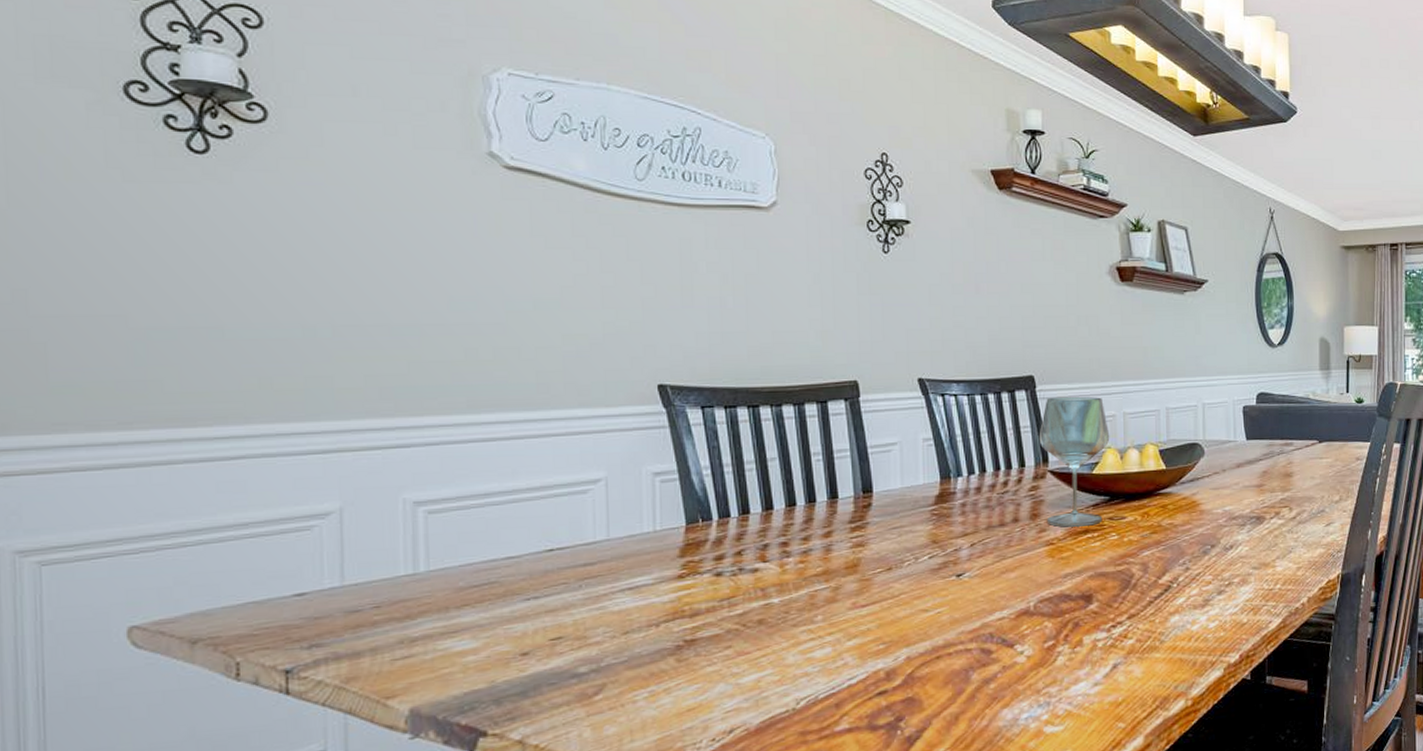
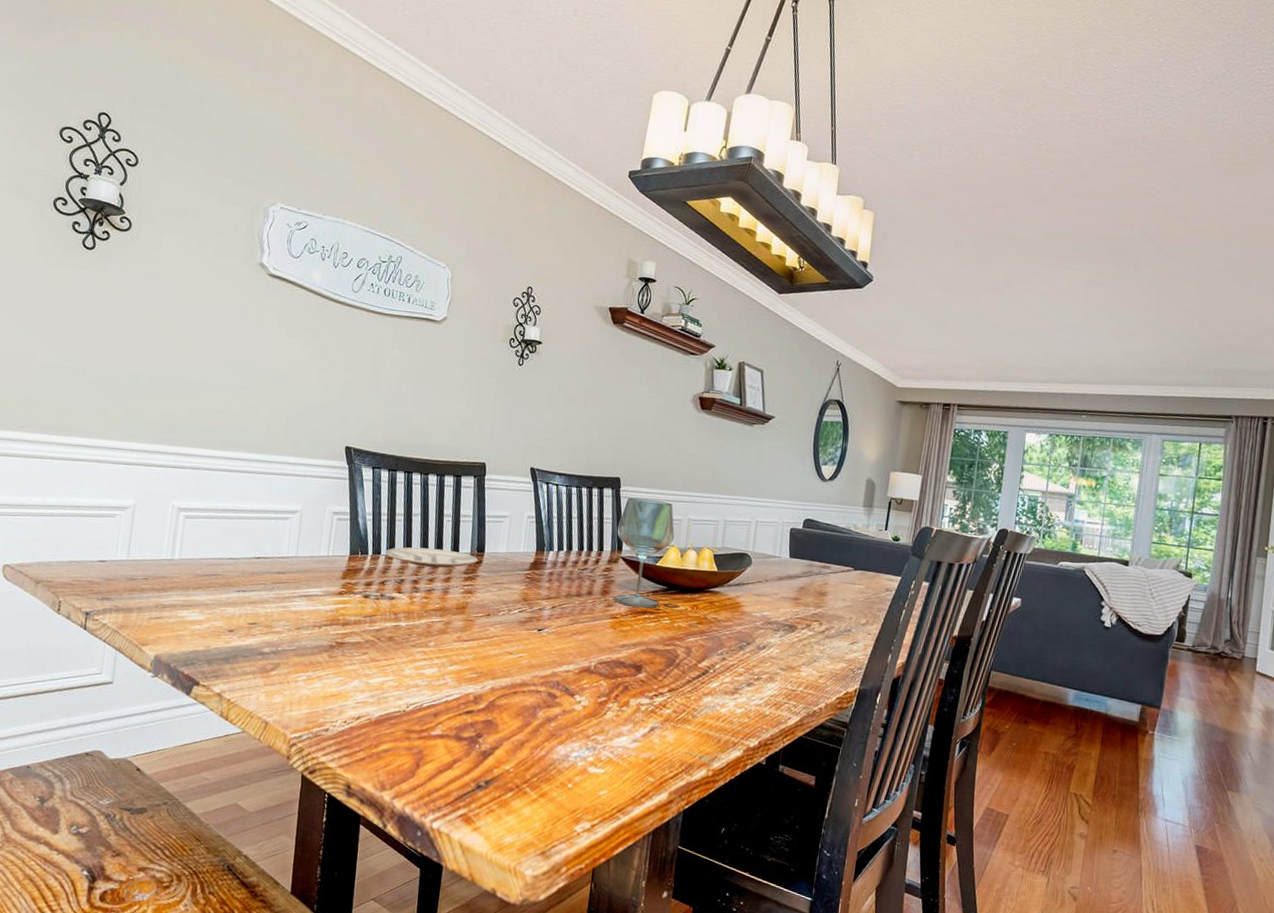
plate: none [736,497,865,524] -> present [385,547,478,568]

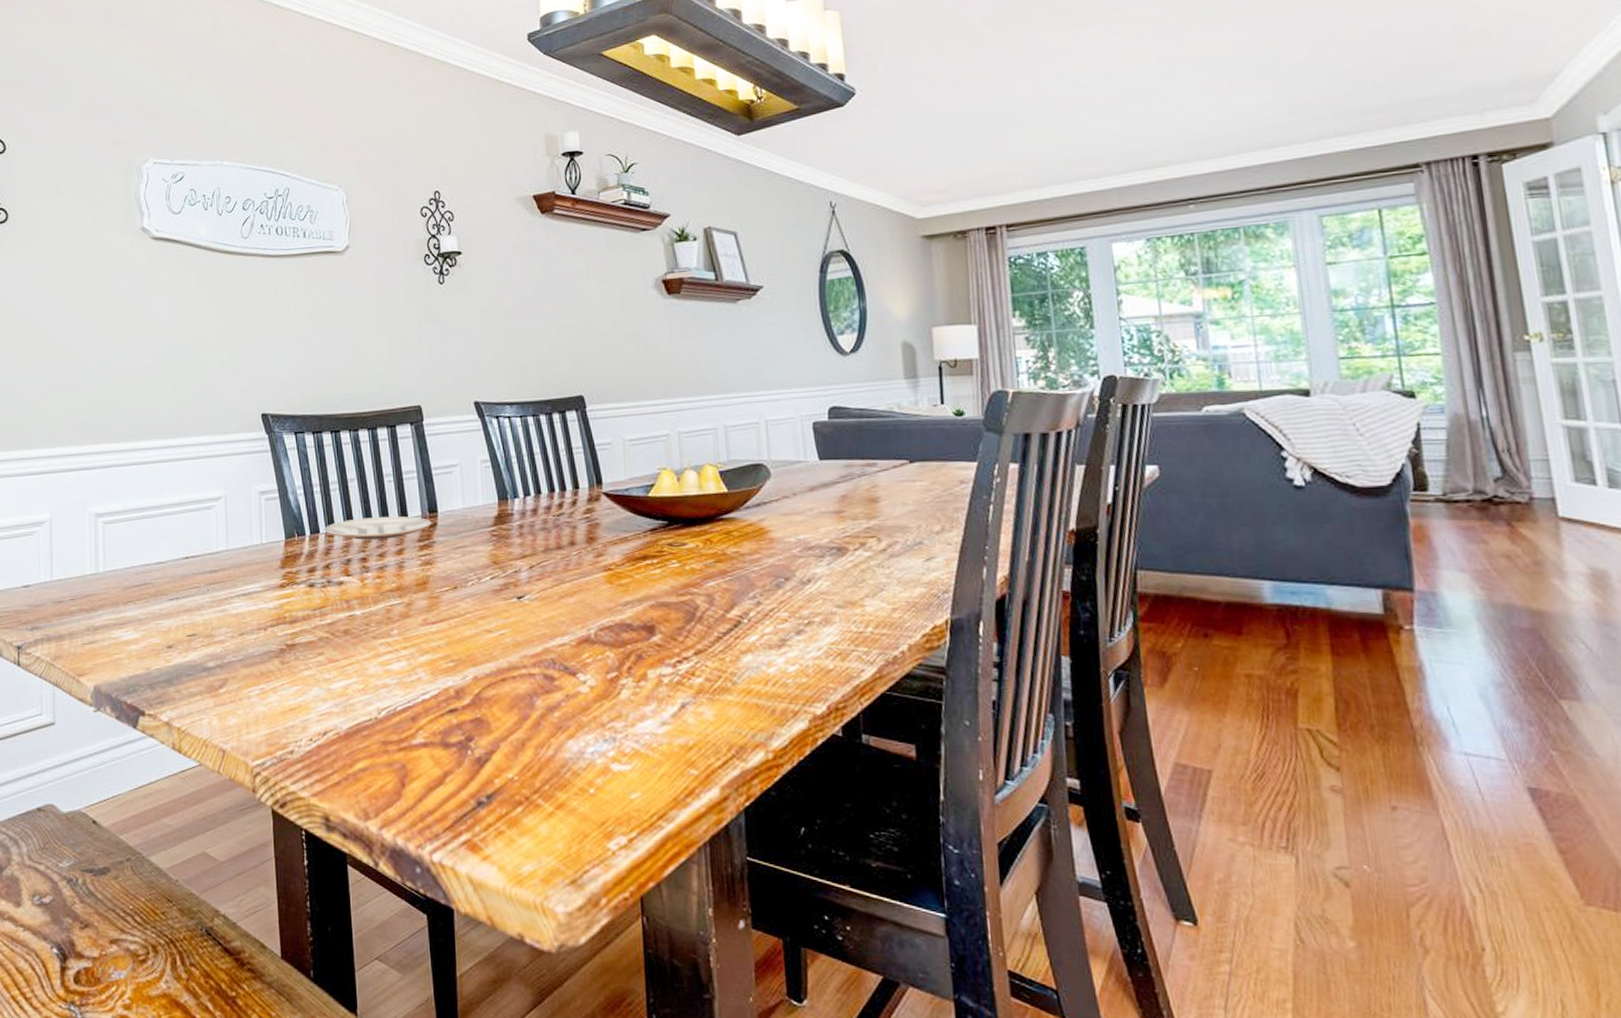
wine glass: present [614,497,675,608] -> none [591,415,665,552]

